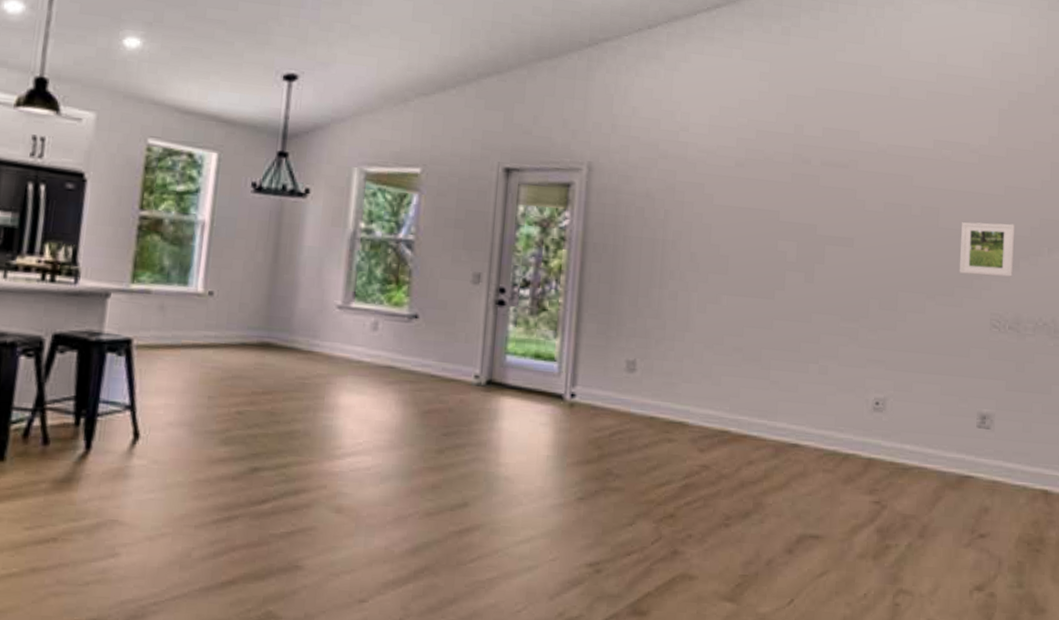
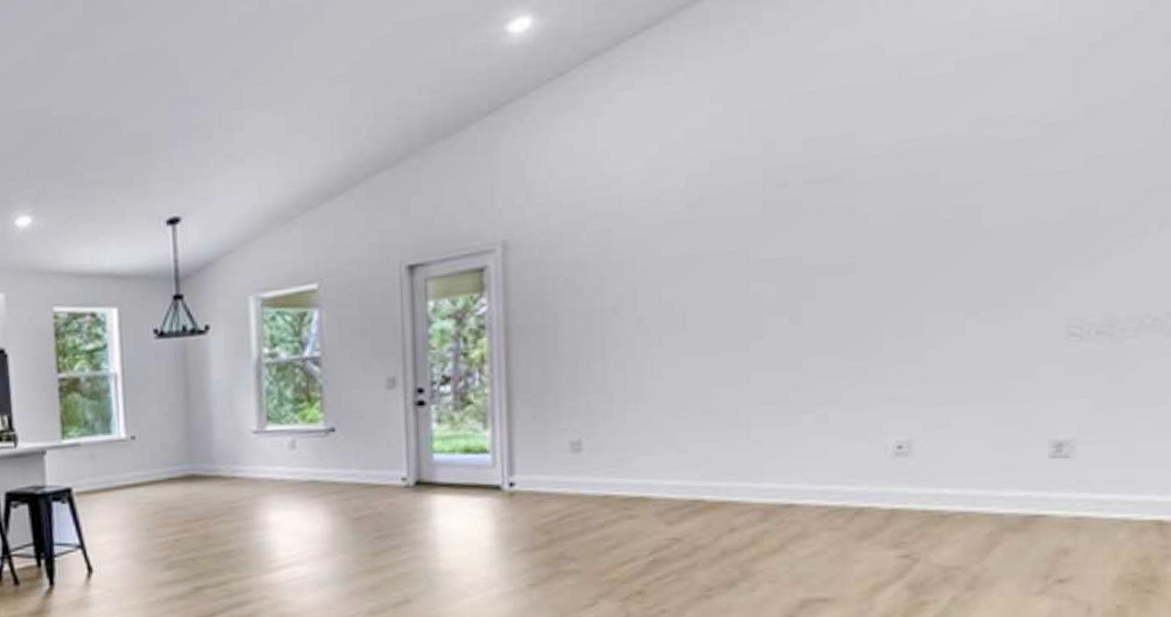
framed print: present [959,222,1015,277] -> none [1014,202,1102,278]

